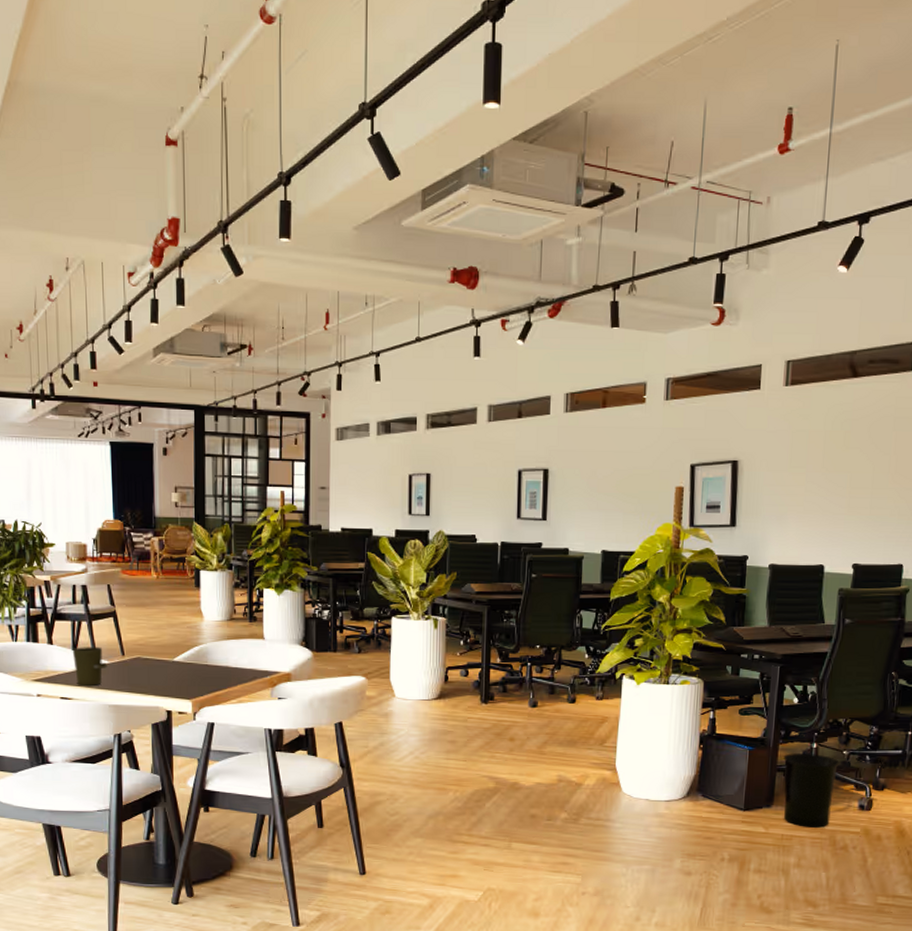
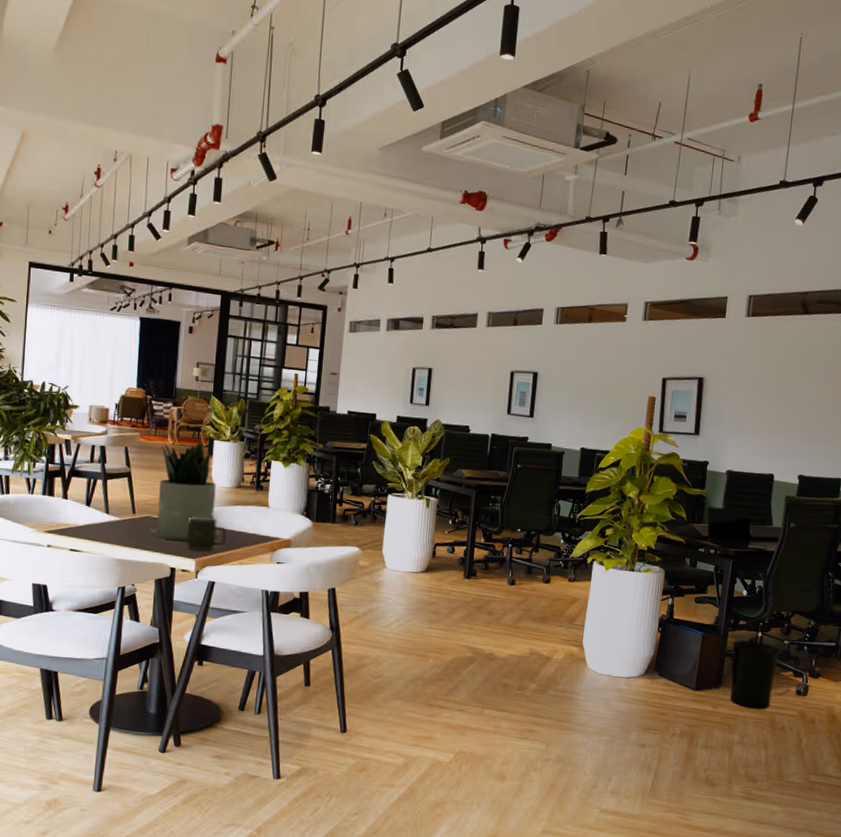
cup: present [72,647,107,687] -> none [85,503,118,541]
planter: none [141,573,214,681] -> present [150,439,219,541]
mug: none [180,654,223,691] -> present [186,516,227,552]
laptop: none [748,607,820,653] -> present [706,506,768,551]

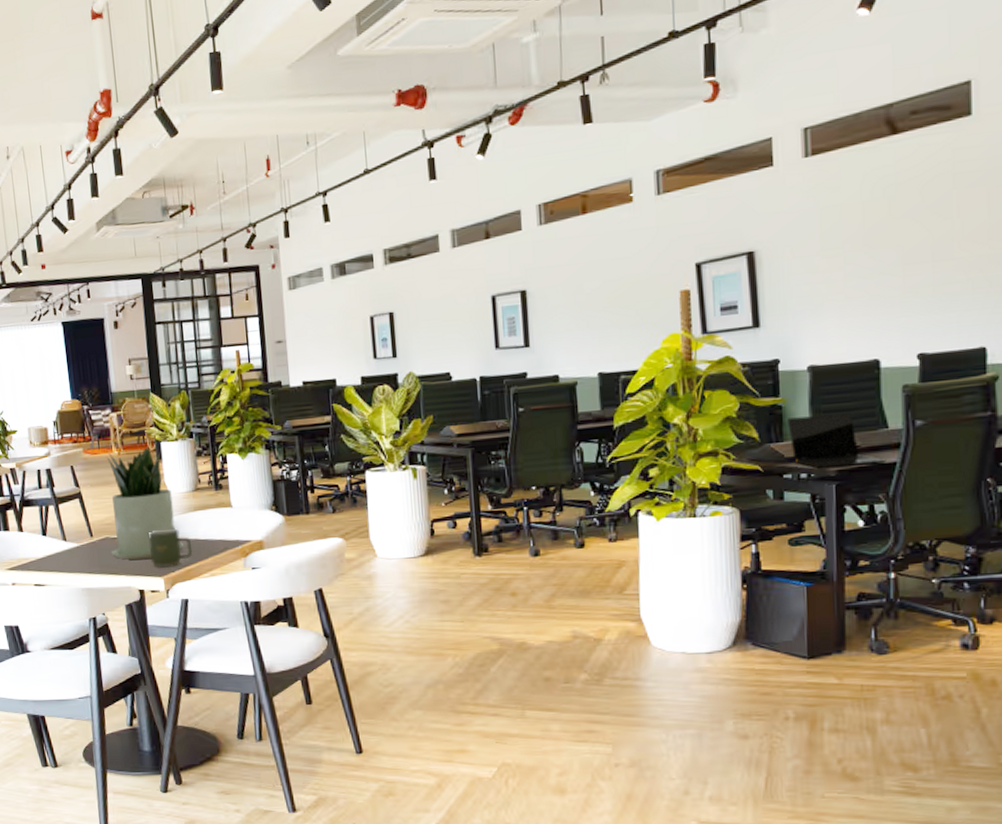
waste bin: present [730,640,781,709] -> none [852,585,928,675]

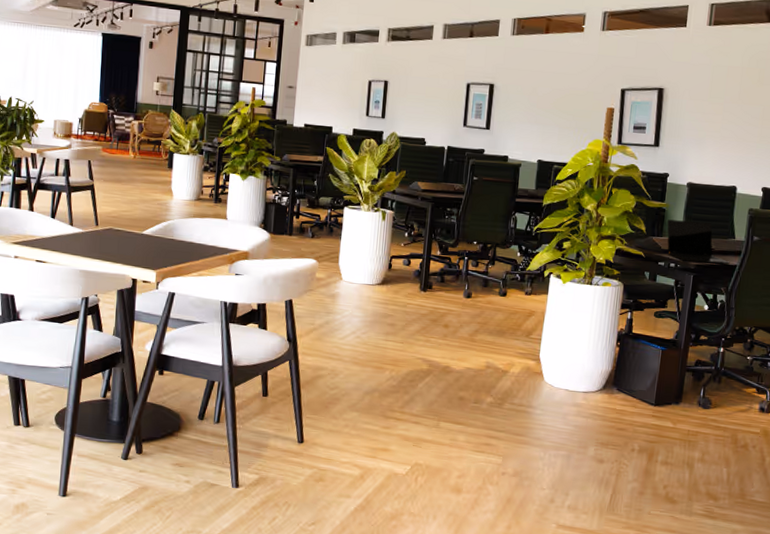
planter: present [106,446,183,560] -> none [112,153,179,253]
mug: present [148,528,193,568] -> none [147,228,186,263]

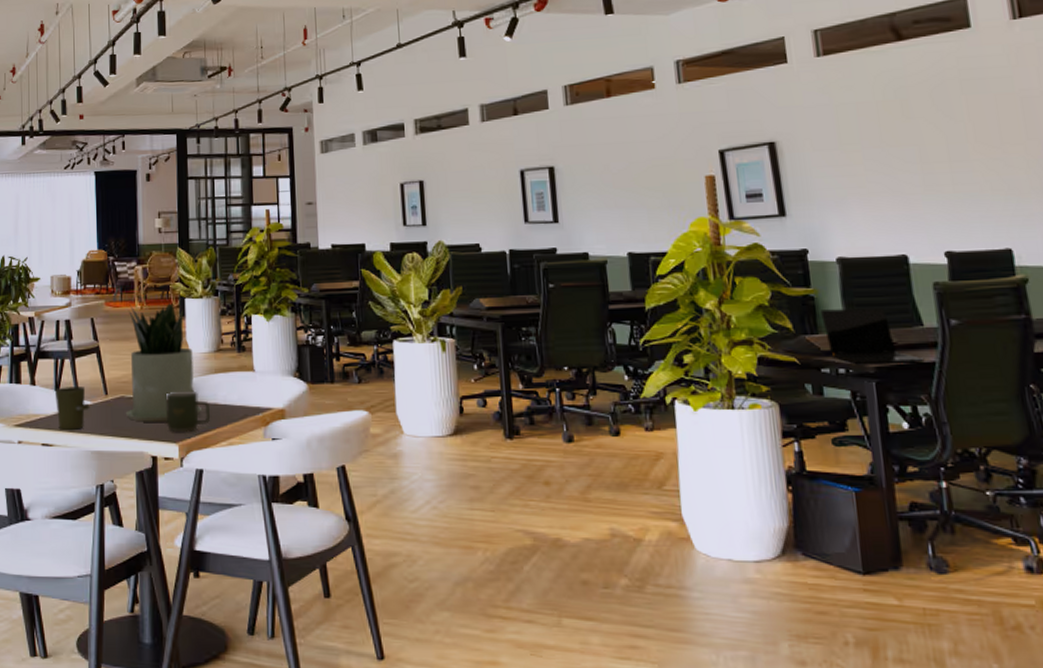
cup: none [50,215,82,252] -> present [54,386,90,431]
planter: none [112,153,179,253] -> present [125,302,201,422]
mug: none [147,228,186,263] -> present [165,390,211,433]

